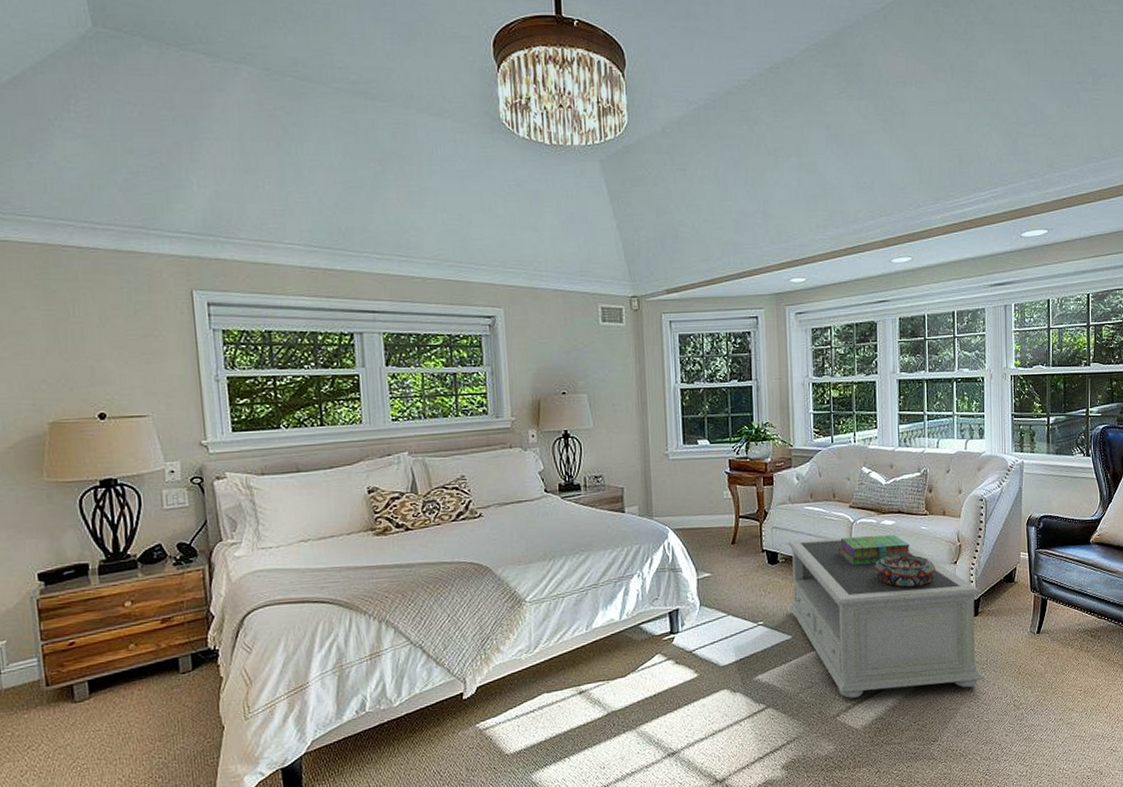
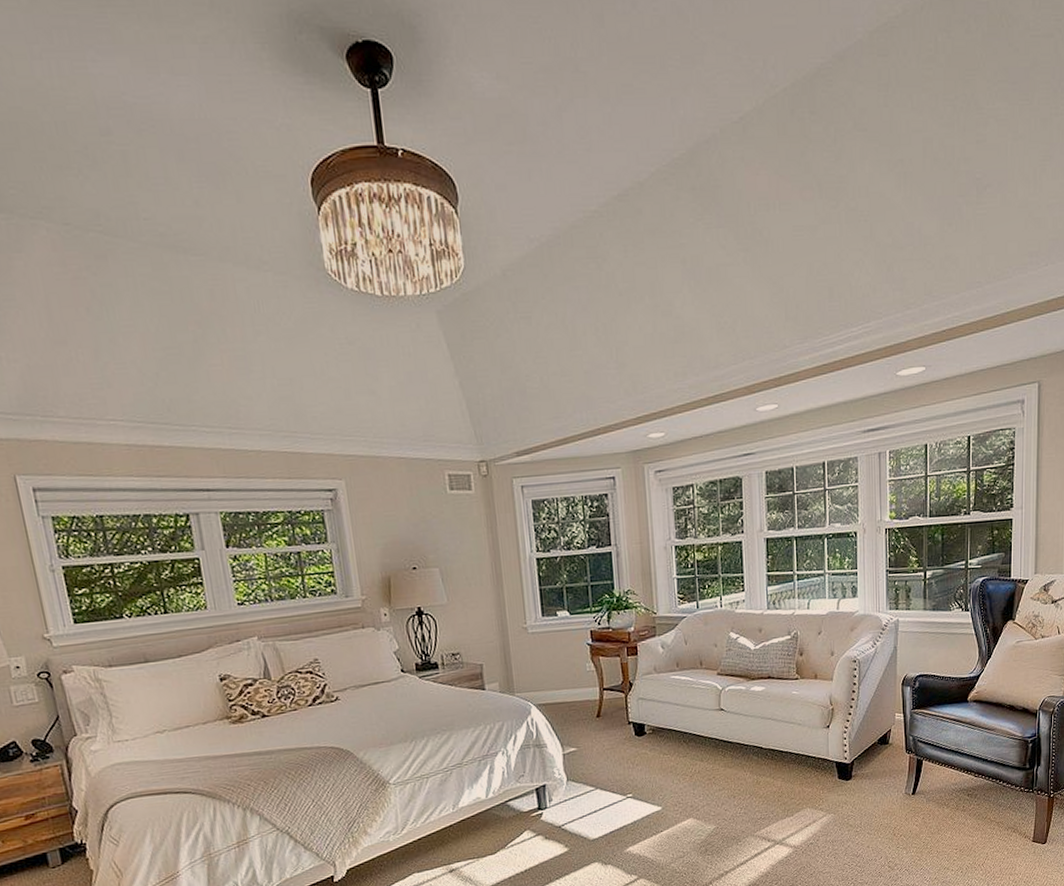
coffee table: present [788,533,985,699] -> none [654,700,859,866]
stack of books: present [839,534,913,566] -> none [708,701,784,734]
decorative bowl: present [874,554,937,587] -> none [744,720,809,754]

